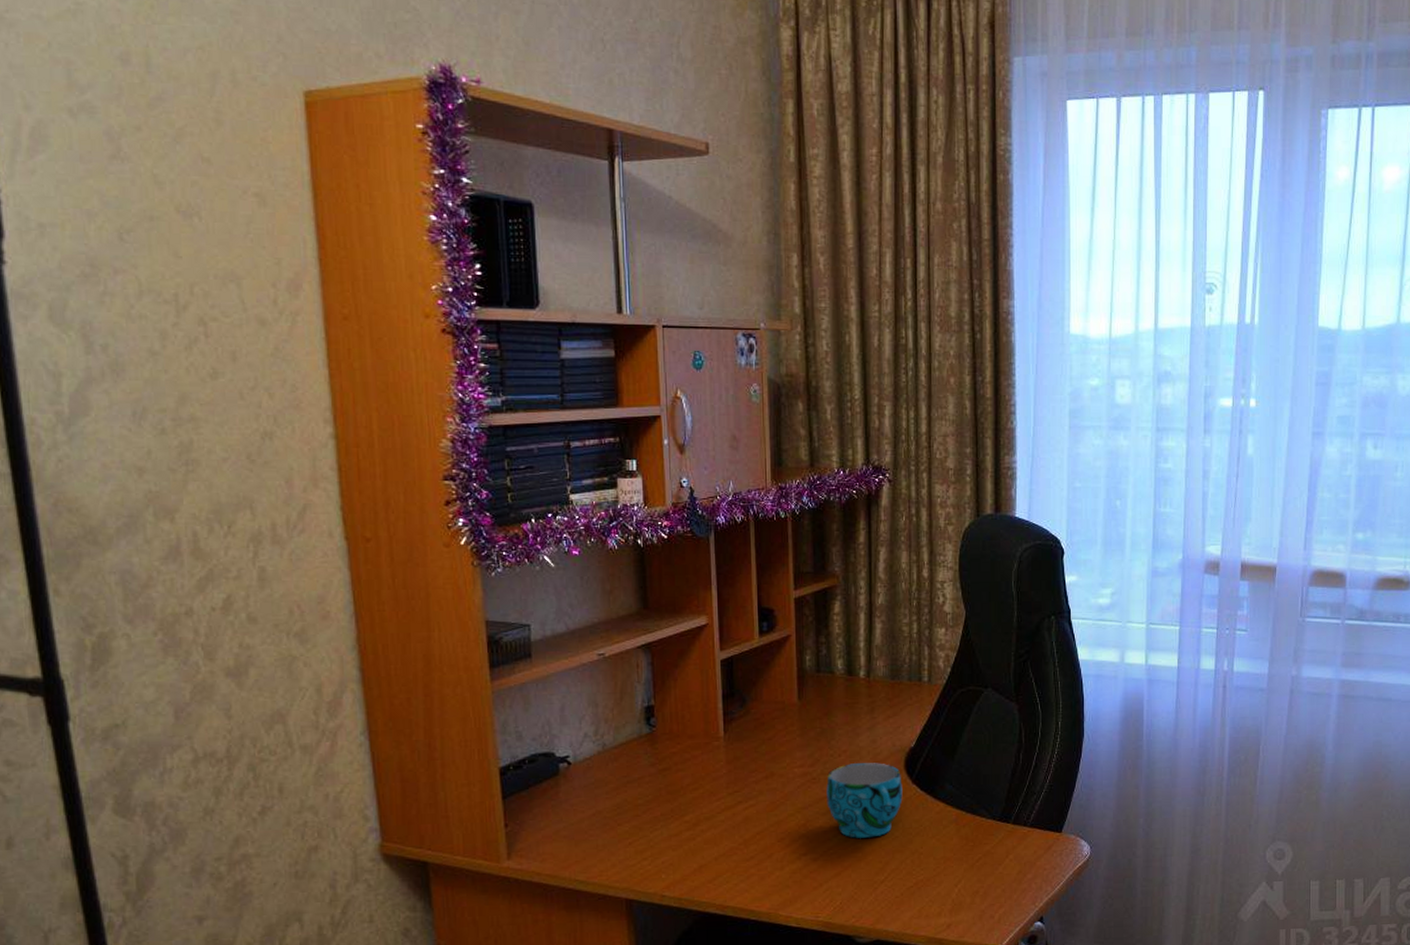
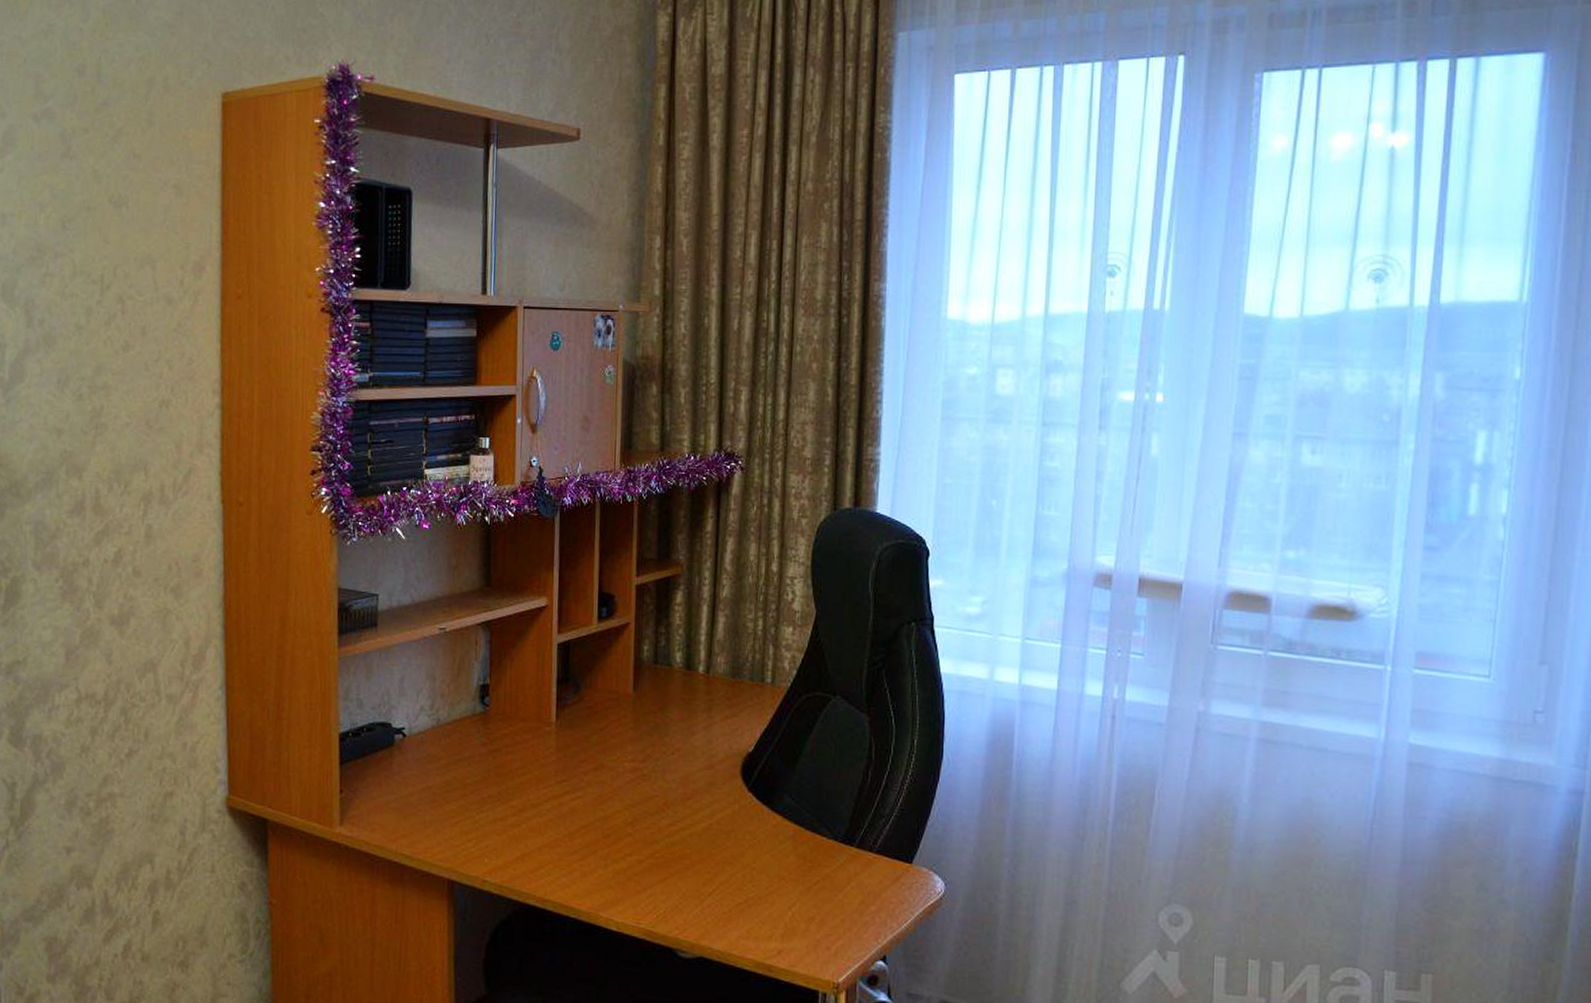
cup: present [826,763,903,838] -> none [656,763,738,845]

